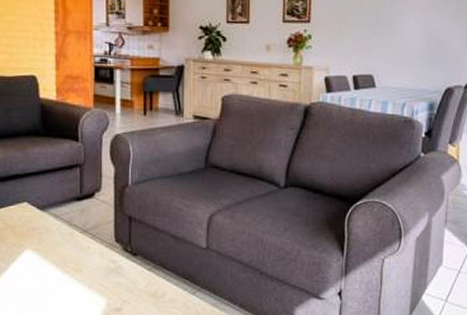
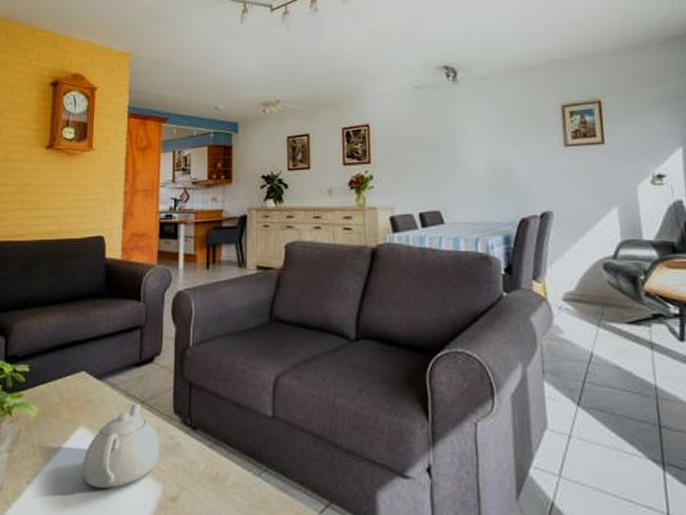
teapot: none [31,232,103,300] -> present [82,403,160,488]

